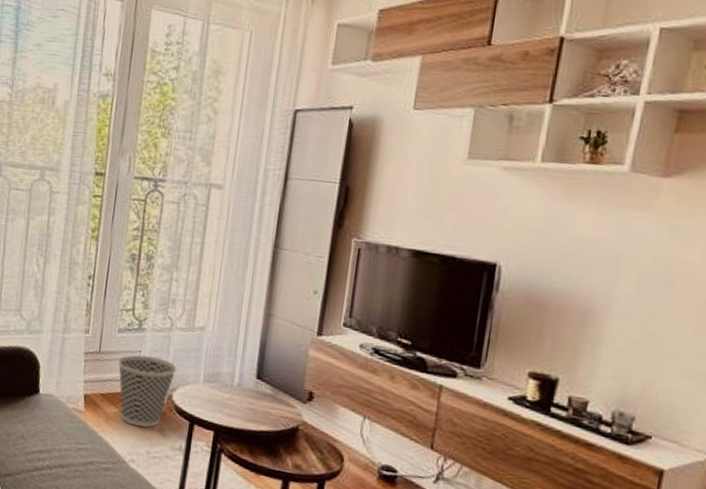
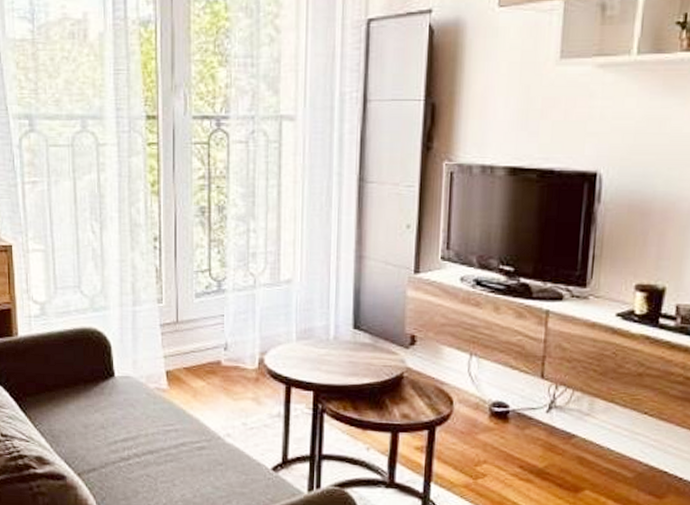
wastebasket: present [117,354,177,428] -> none [198,319,266,398]

